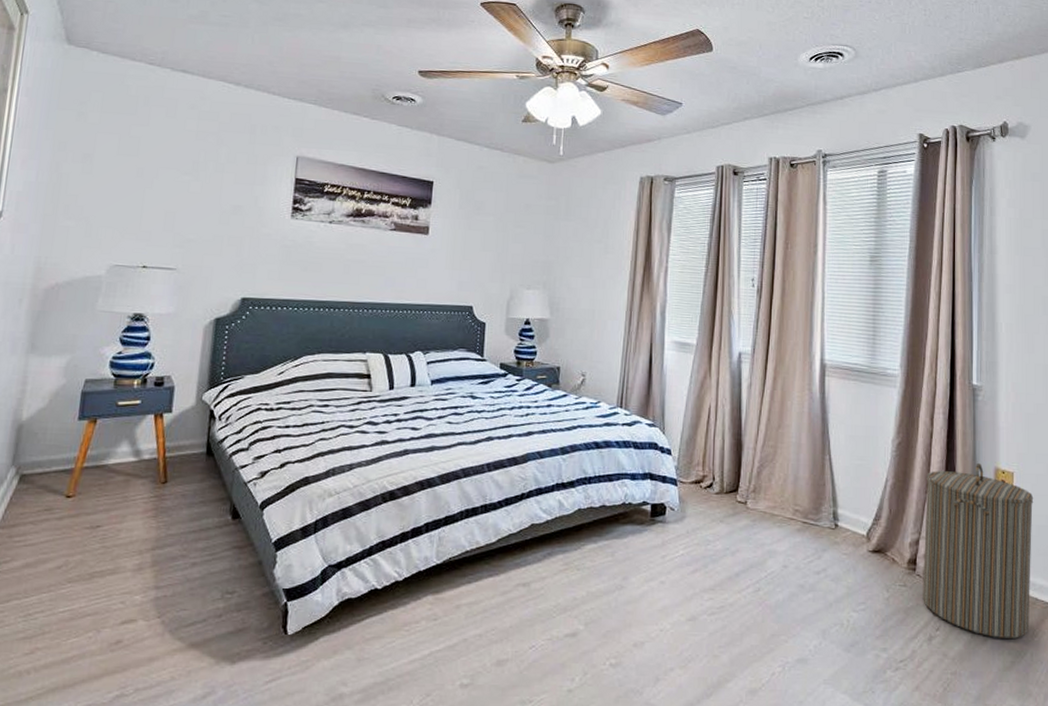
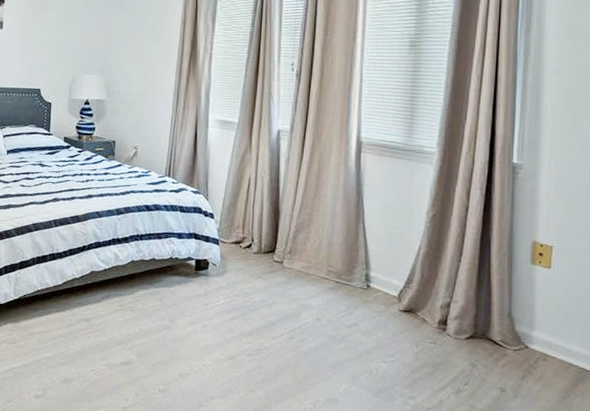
laundry hamper: present [923,462,1034,640] -> none [452,235,573,398]

